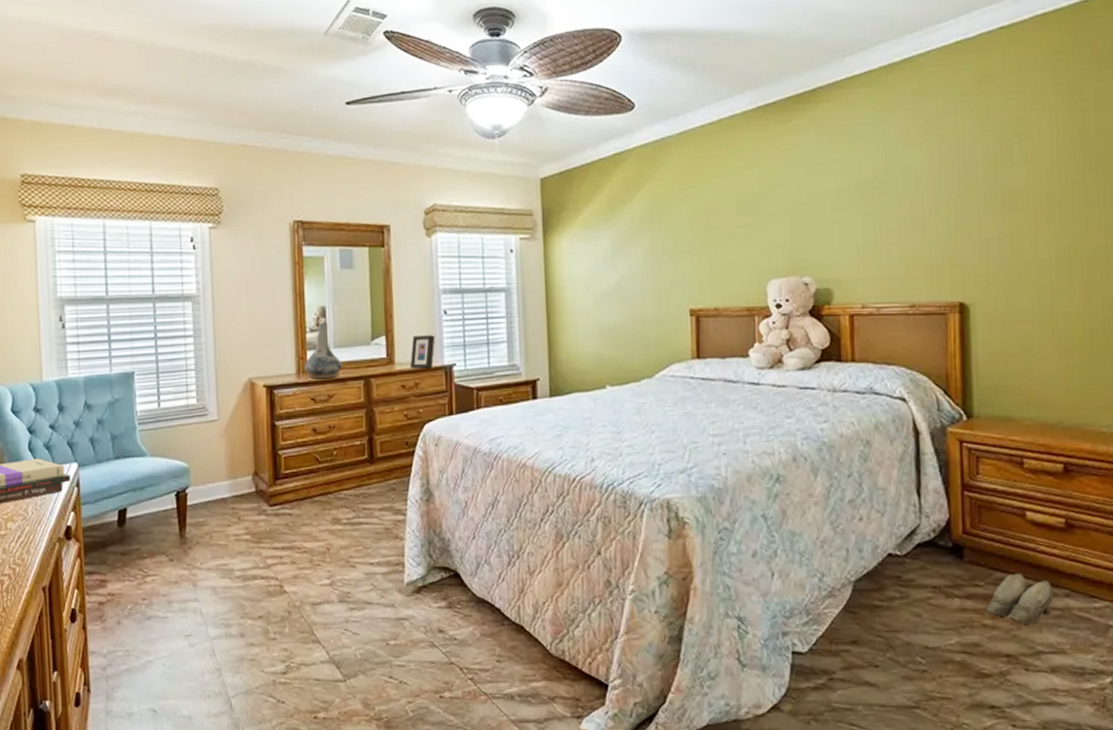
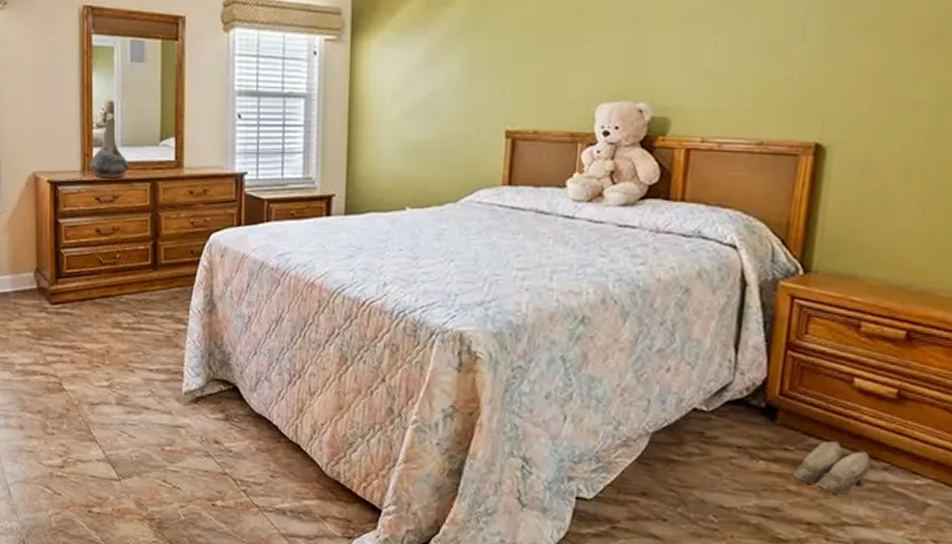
picture frame: present [410,335,435,370] -> none [199,139,227,176]

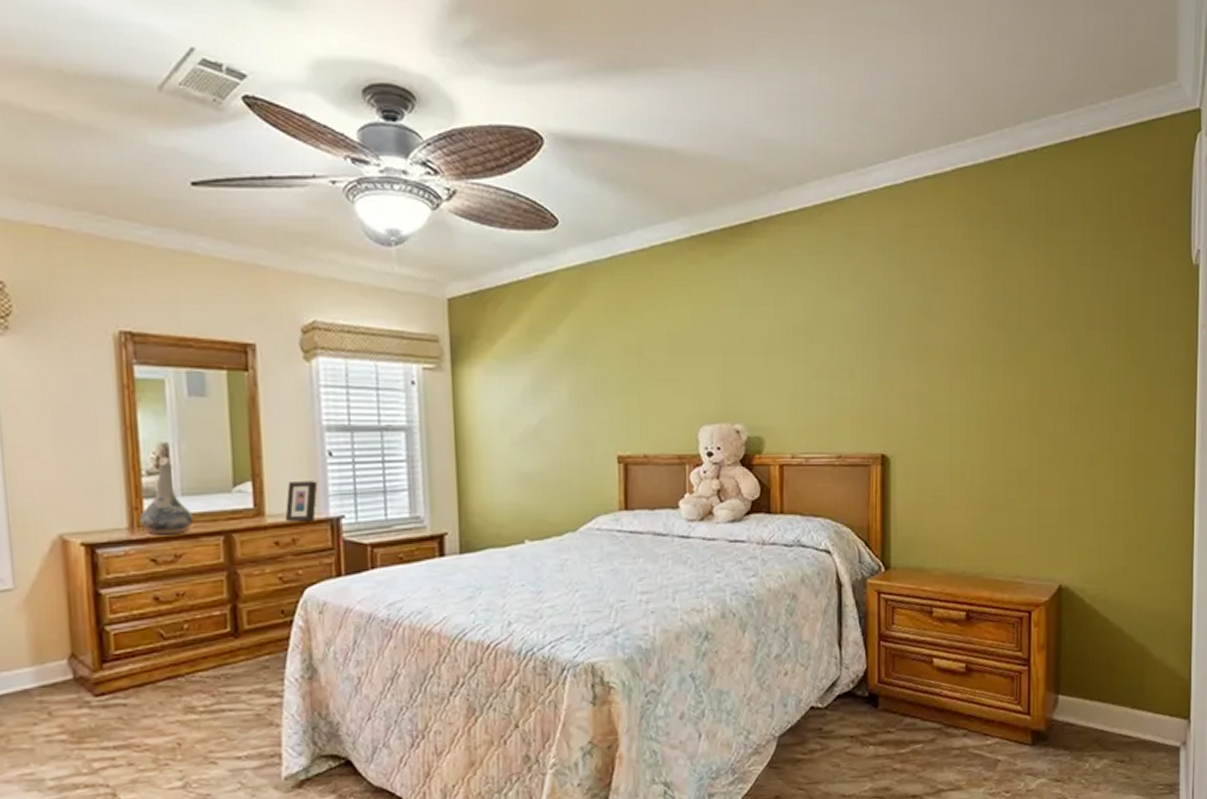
picture frame: none [199,139,227,176] -> present [285,481,318,523]
slippers: present [792,440,872,495] -> none [896,717,954,766]

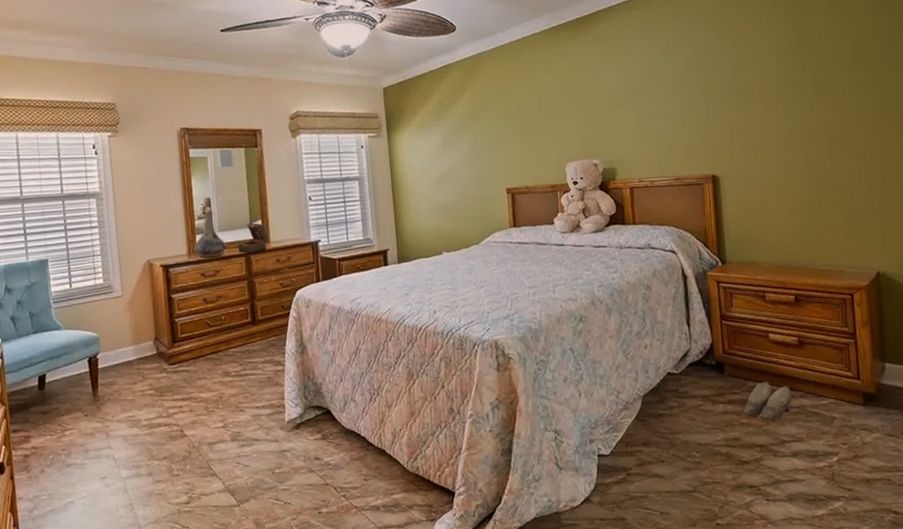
jewelry box: none [213,485,263,532] -> present [238,223,269,254]
picture frame: present [285,481,318,523] -> none [282,217,303,246]
slippers: none [896,717,954,766] -> present [743,381,793,421]

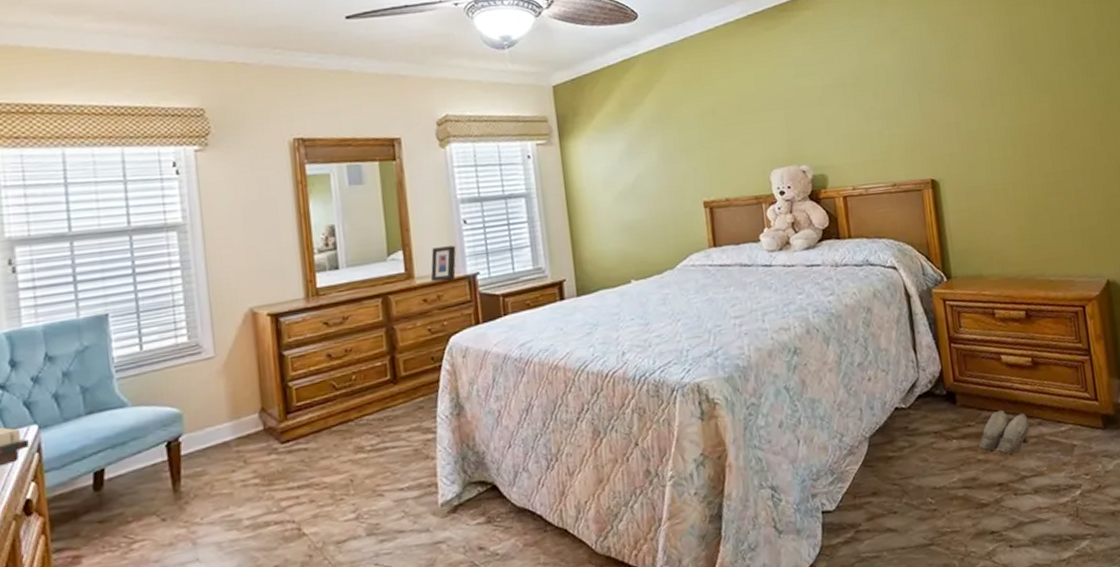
decorative vase: present [194,211,226,259] -> none [313,241,357,303]
jewelry box: present [238,223,269,254] -> none [372,254,413,295]
picture frame: none [282,217,303,246] -> present [430,245,456,282]

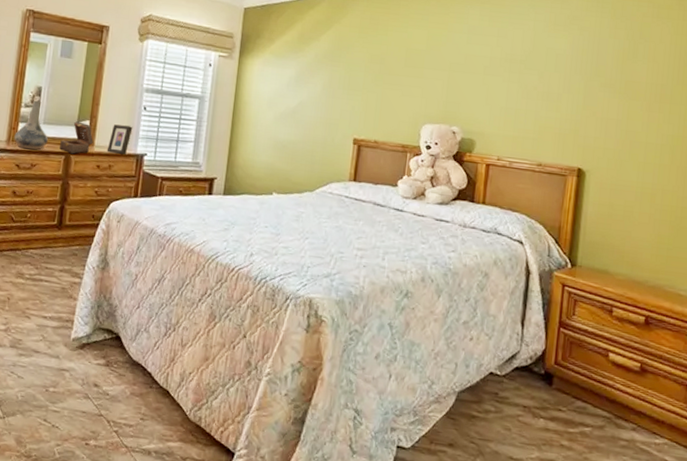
decorative vase: none [313,241,357,303] -> present [14,100,48,151]
jewelry box: none [372,254,413,295] -> present [59,121,93,155]
slippers: present [978,409,1030,455] -> none [565,404,623,450]

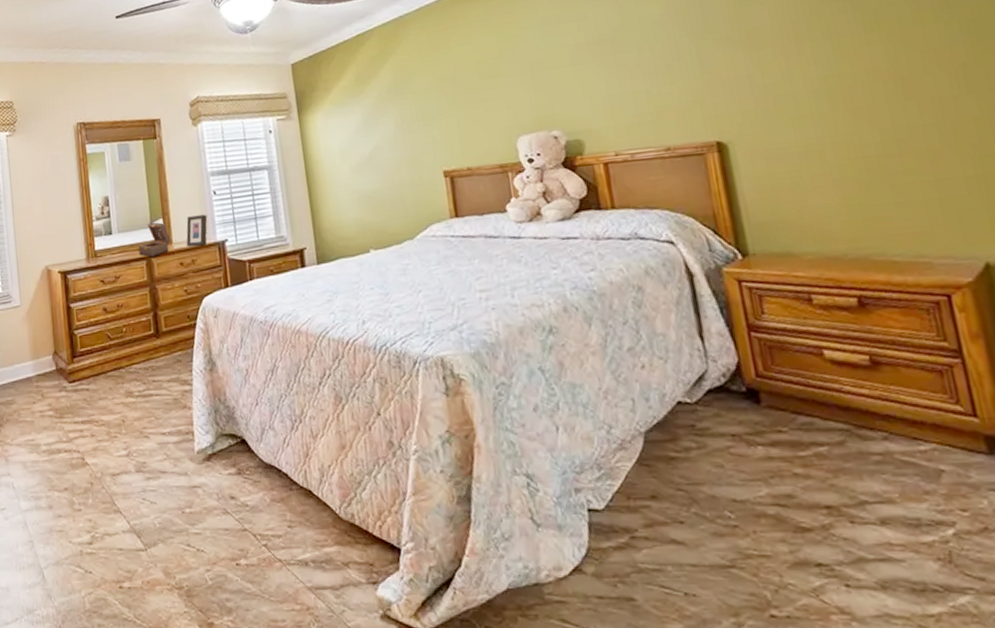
decorative vase: present [14,100,48,151] -> none [92,210,126,264]

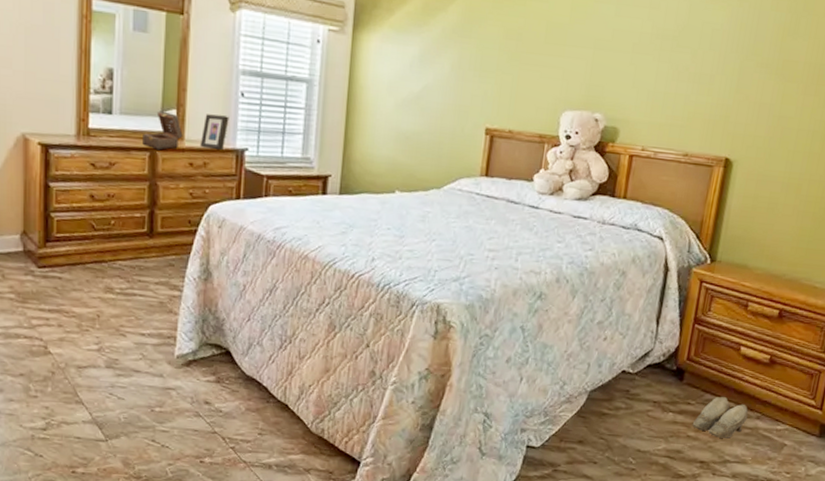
slippers: none [794,416,871,472] -> present [692,396,749,438]

